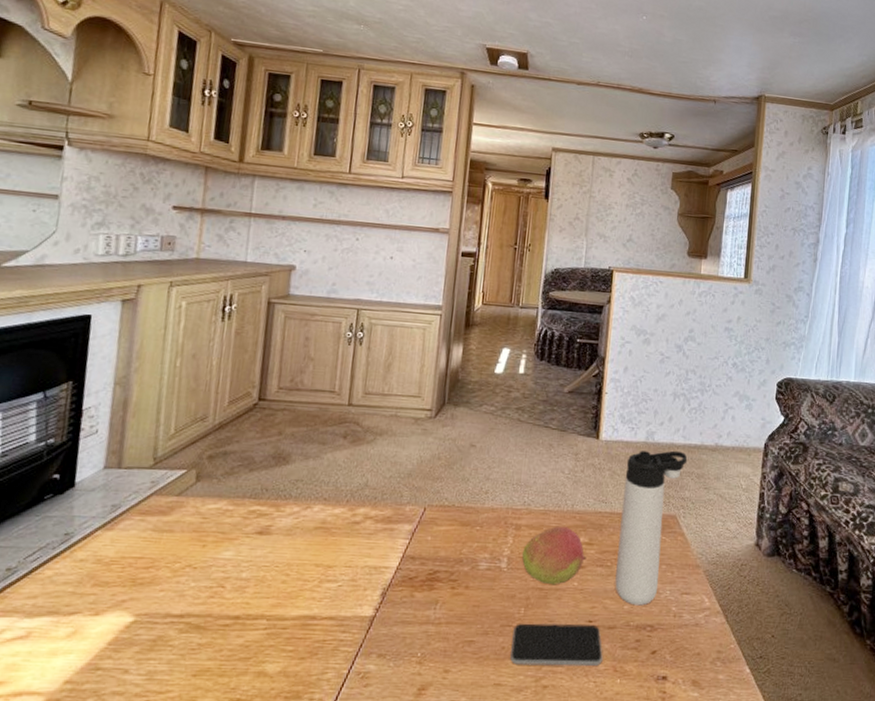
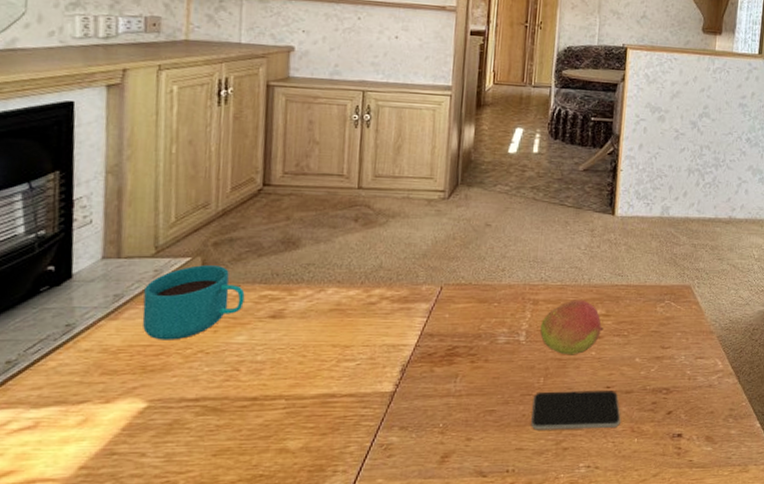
cup: none [136,478,235,553] -> present [142,265,245,340]
thermos bottle: present [615,450,688,606] -> none [632,224,702,371]

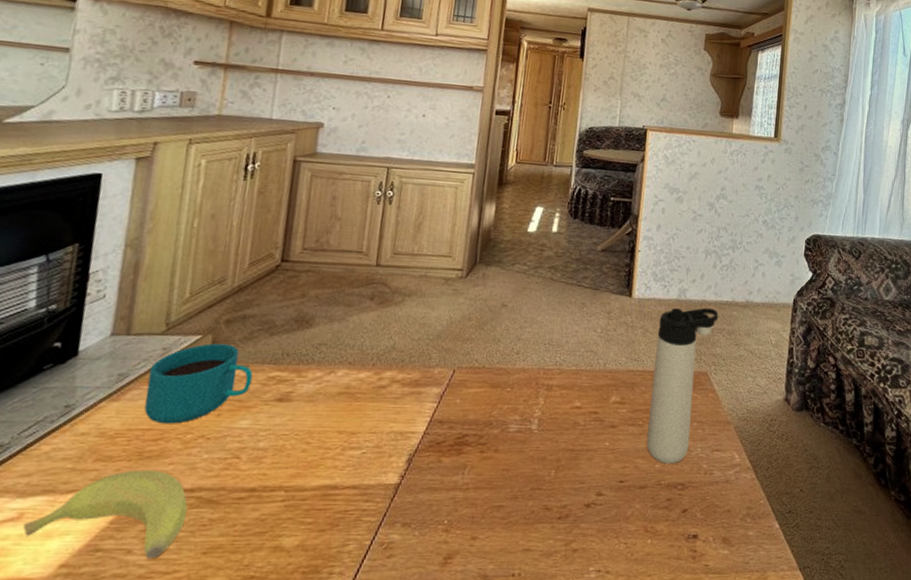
banana: none [40,382,194,460] -> present [22,470,188,558]
smartphone: present [531,391,621,430] -> none [540,485,634,529]
fruit: present [540,300,604,355] -> none [552,385,618,446]
thermos bottle: none [632,224,702,371] -> present [646,307,719,464]

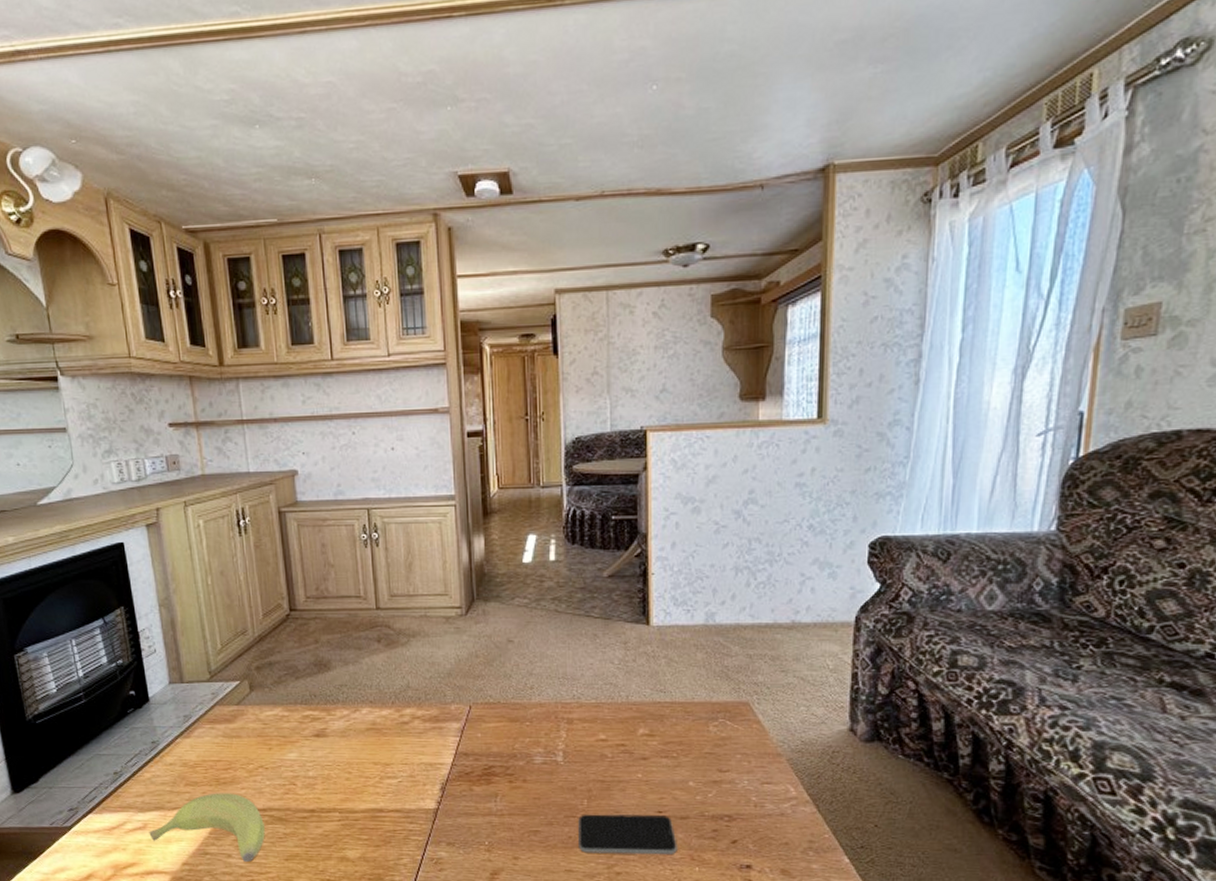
cup: present [144,343,253,424] -> none [207,688,290,756]
smartphone: none [540,485,634,529] -> present [578,814,677,855]
thermos bottle: present [646,307,719,464] -> none [684,632,758,796]

